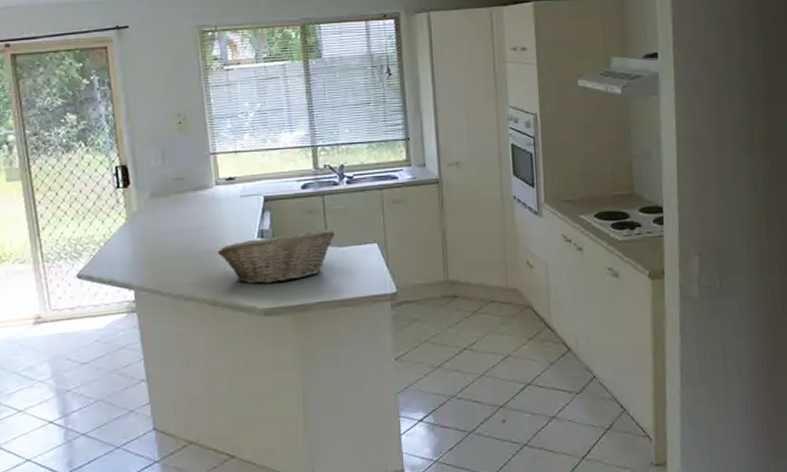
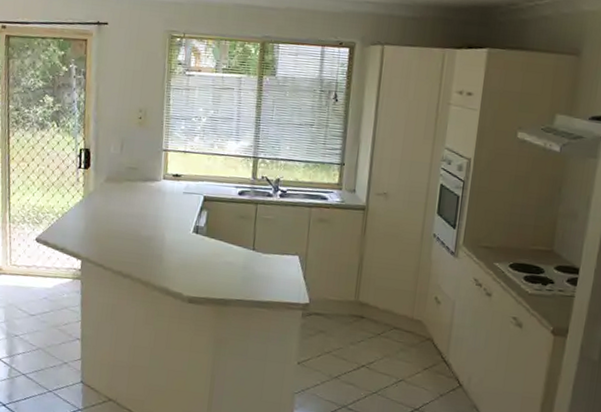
fruit basket: present [217,229,336,284] -> none [155,229,262,277]

